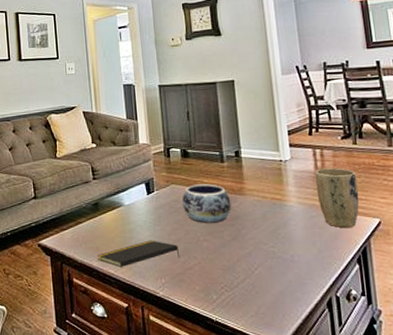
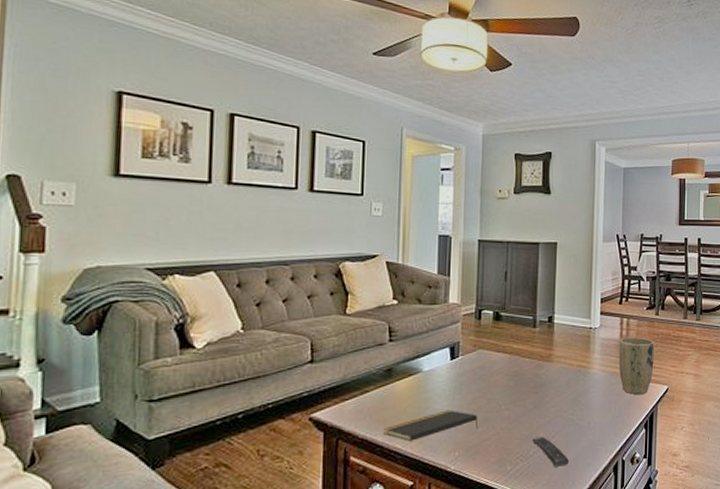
decorative bowl: present [182,184,232,223] -> none [487,349,538,391]
remote control: none [234,268,276,299] -> present [532,436,569,467]

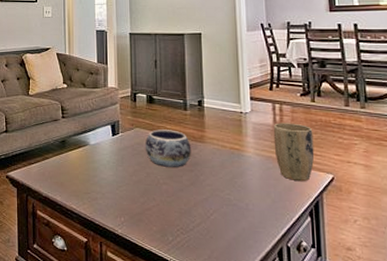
notepad: present [384,410,479,441] -> none [62,179,140,203]
decorative bowl: none [487,349,538,391] -> present [145,129,192,167]
remote control: present [532,436,569,467] -> none [190,212,229,244]

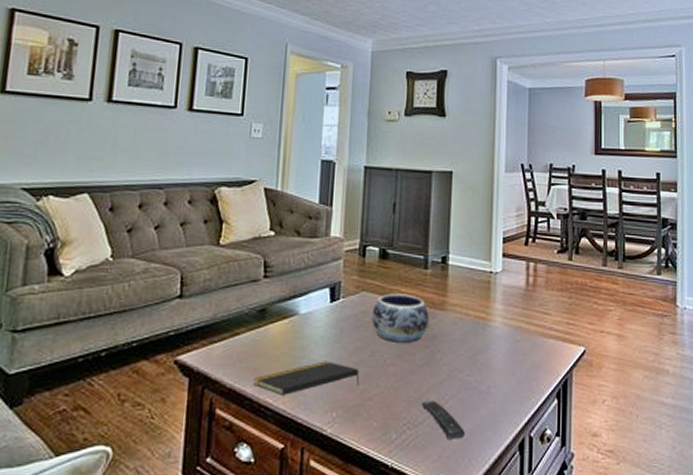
notepad: none [62,179,140,203] -> present [254,361,360,395]
remote control: none [190,212,229,244] -> present [421,400,465,439]
plant pot: present [273,123,315,182] -> none [524,285,568,357]

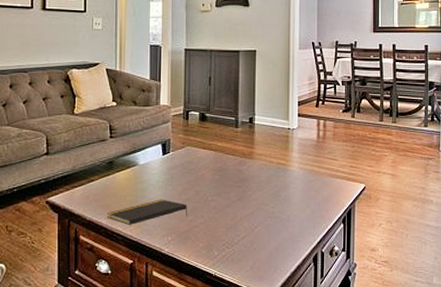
decorative bowl: present [371,293,429,343] -> none [195,147,241,184]
remote control: present [421,400,465,439] -> none [236,226,271,255]

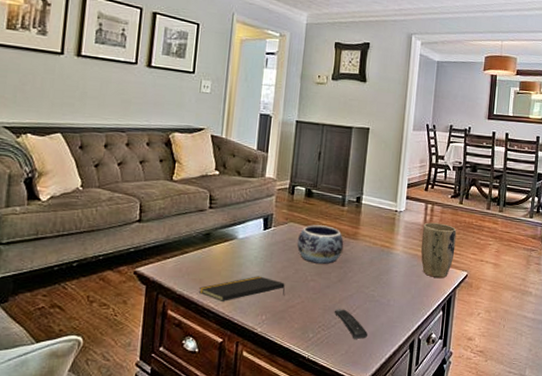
decorative bowl: none [195,147,241,184] -> present [297,225,344,264]
remote control: none [236,226,271,255] -> present [334,309,368,339]
plant pot: none [316,138,351,192] -> present [420,222,457,279]

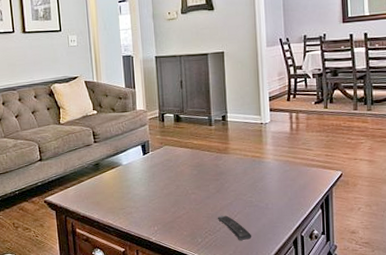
notepad: present [199,276,285,301] -> none [98,194,171,218]
decorative bowl: present [297,225,344,264] -> none [174,144,217,179]
plant pot: present [420,222,457,279] -> none [290,129,326,180]

